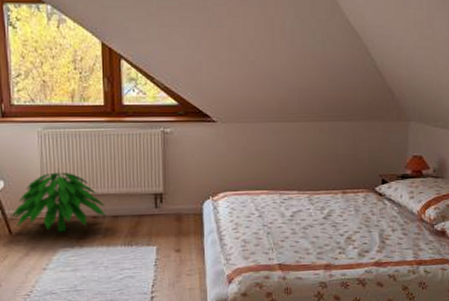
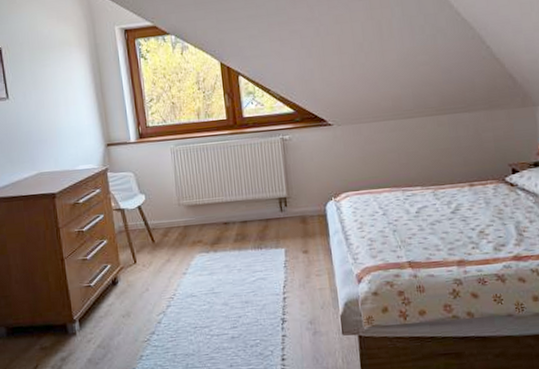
indoor plant: present [11,169,107,232] -> none [152,181,237,239]

